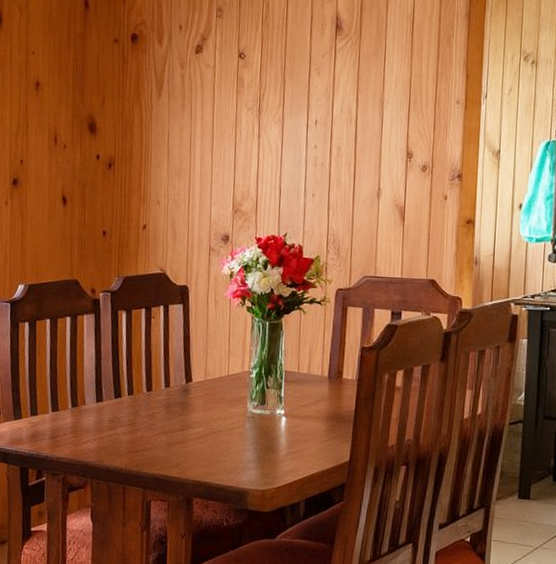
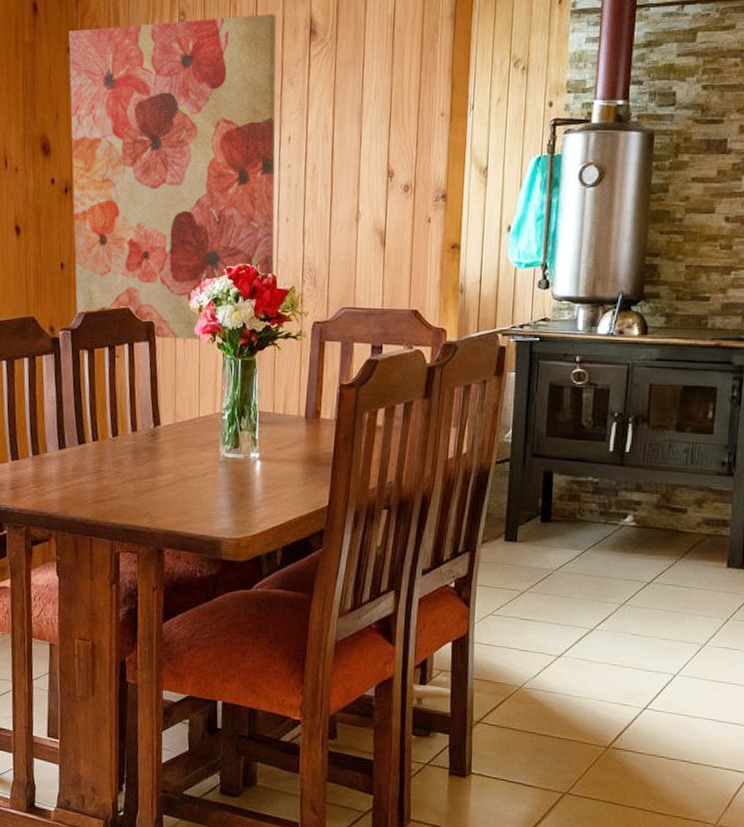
wall art: none [116,11,305,304] -> present [68,14,277,340]

